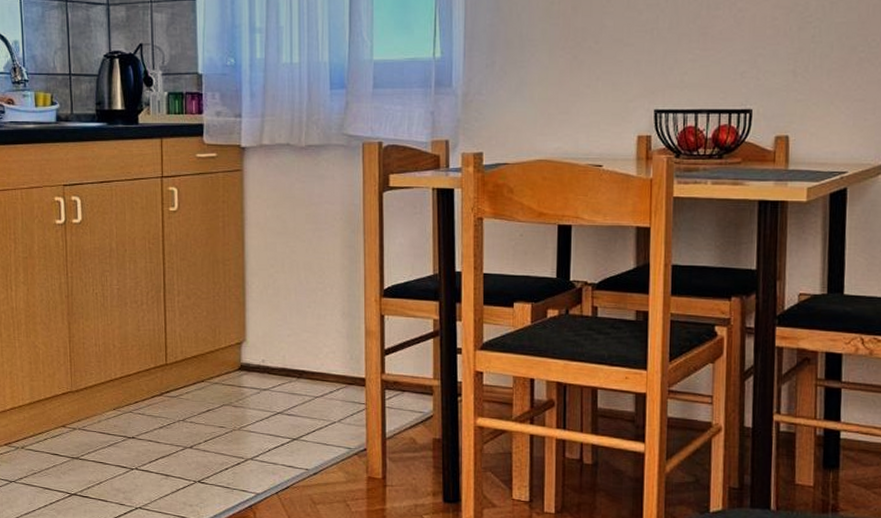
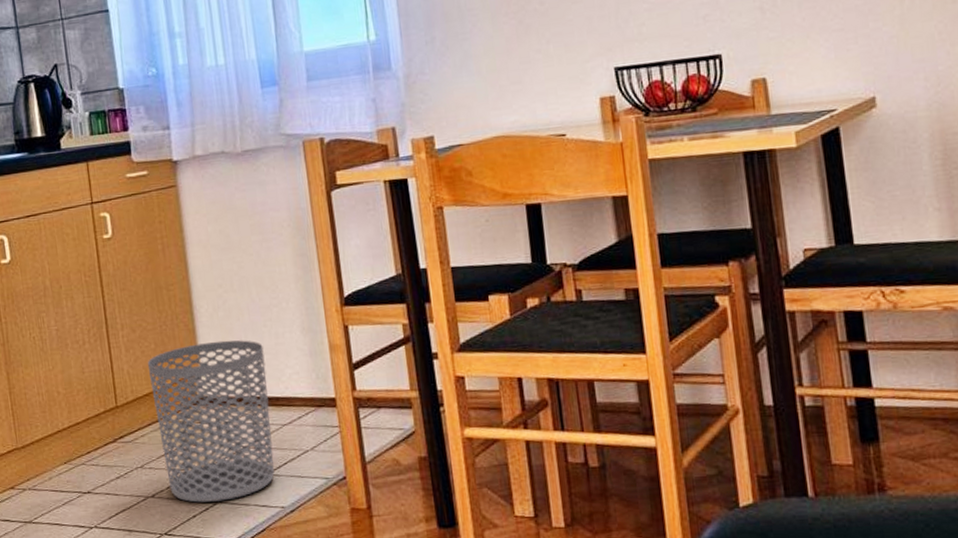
waste bin: none [198,315,305,458] -> present [147,340,275,503]

